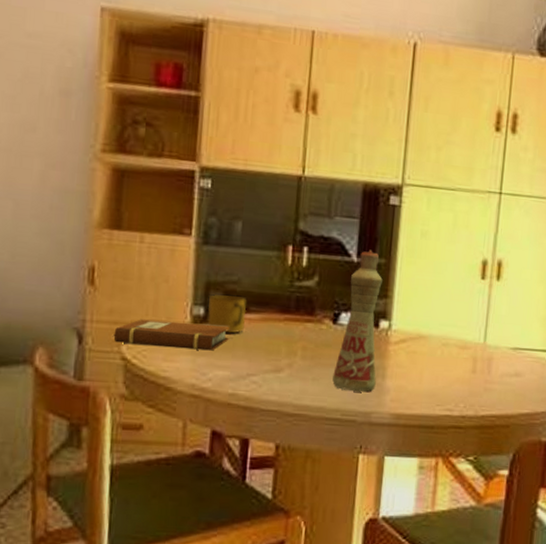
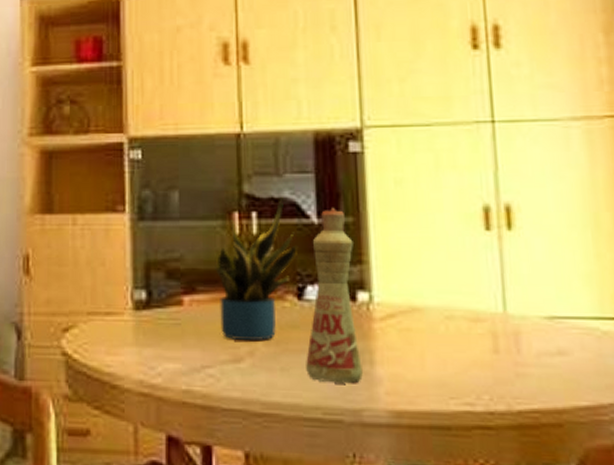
notebook: present [112,319,230,351] -> none [51,308,177,340]
mug: present [207,294,247,333] -> none [149,274,194,319]
potted plant: none [267,237,339,356] -> present [215,197,298,341]

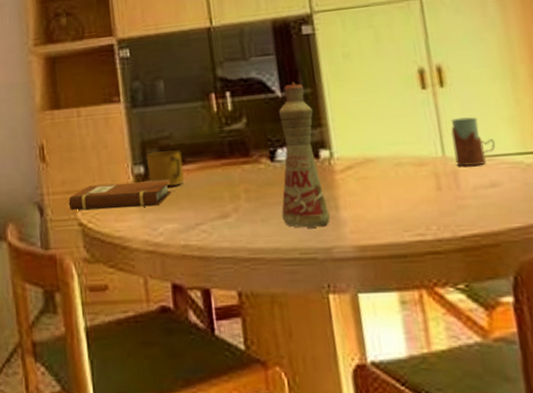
notebook: none [51,308,177,340] -> present [67,180,172,210]
mug: none [149,274,194,319] -> present [145,149,184,187]
potted plant: present [215,197,298,341] -> none [198,77,267,200]
drinking glass: none [516,269,567,327] -> present [451,117,495,166]

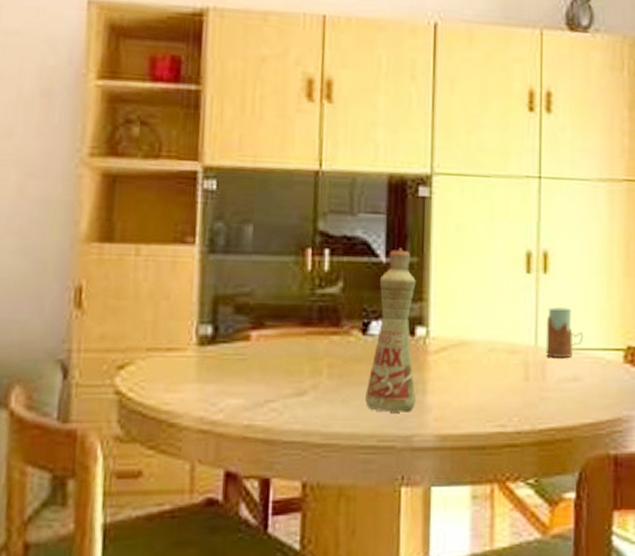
notebook: present [67,180,172,210] -> none [104,344,243,376]
mug: present [145,149,184,187] -> none [216,309,262,354]

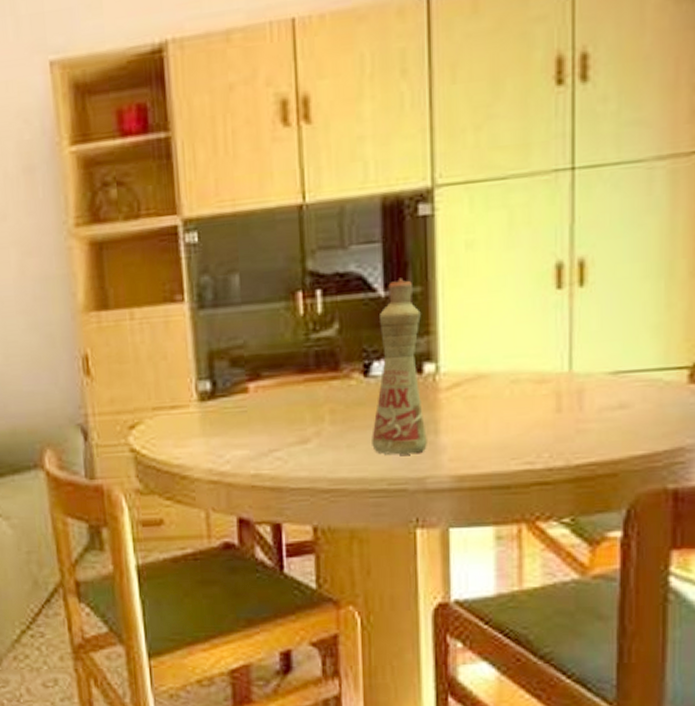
drinking glass: present [546,307,583,357] -> none [583,324,632,384]

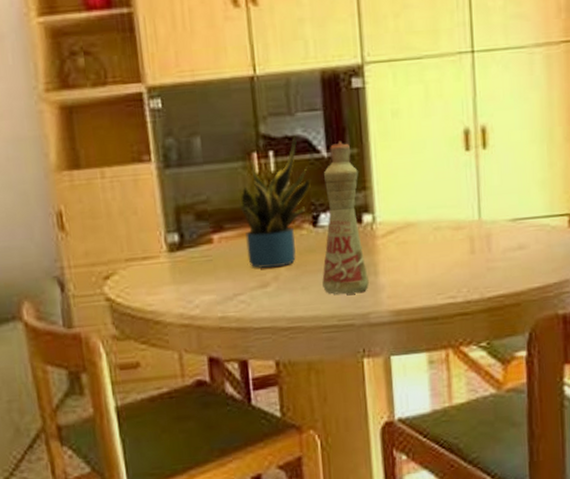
potted plant: none [279,271,365,423] -> present [238,135,312,269]

